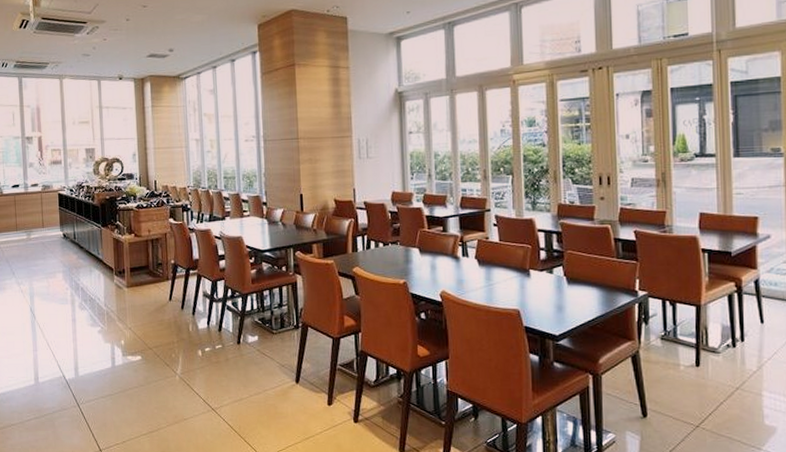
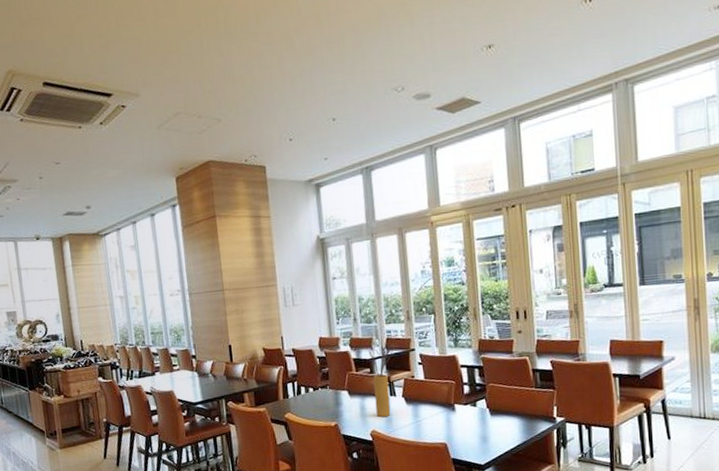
vase: none [442,196,470,278] -> present [368,338,395,418]

